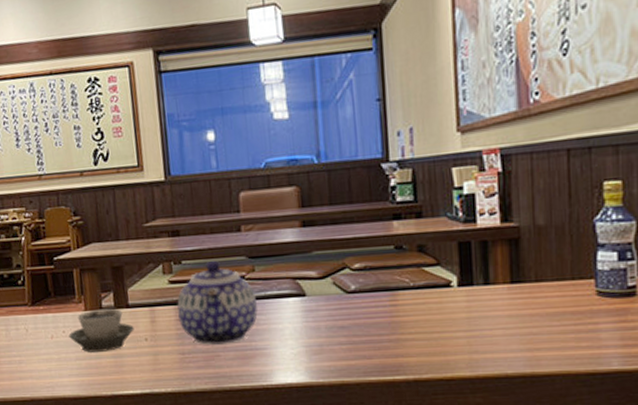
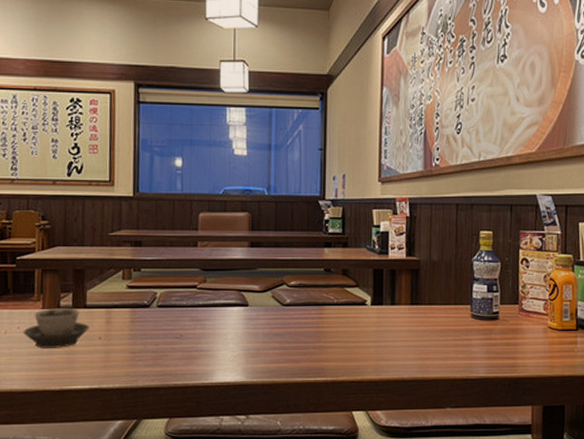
teapot: present [177,260,258,345] -> none [133,270,205,345]

